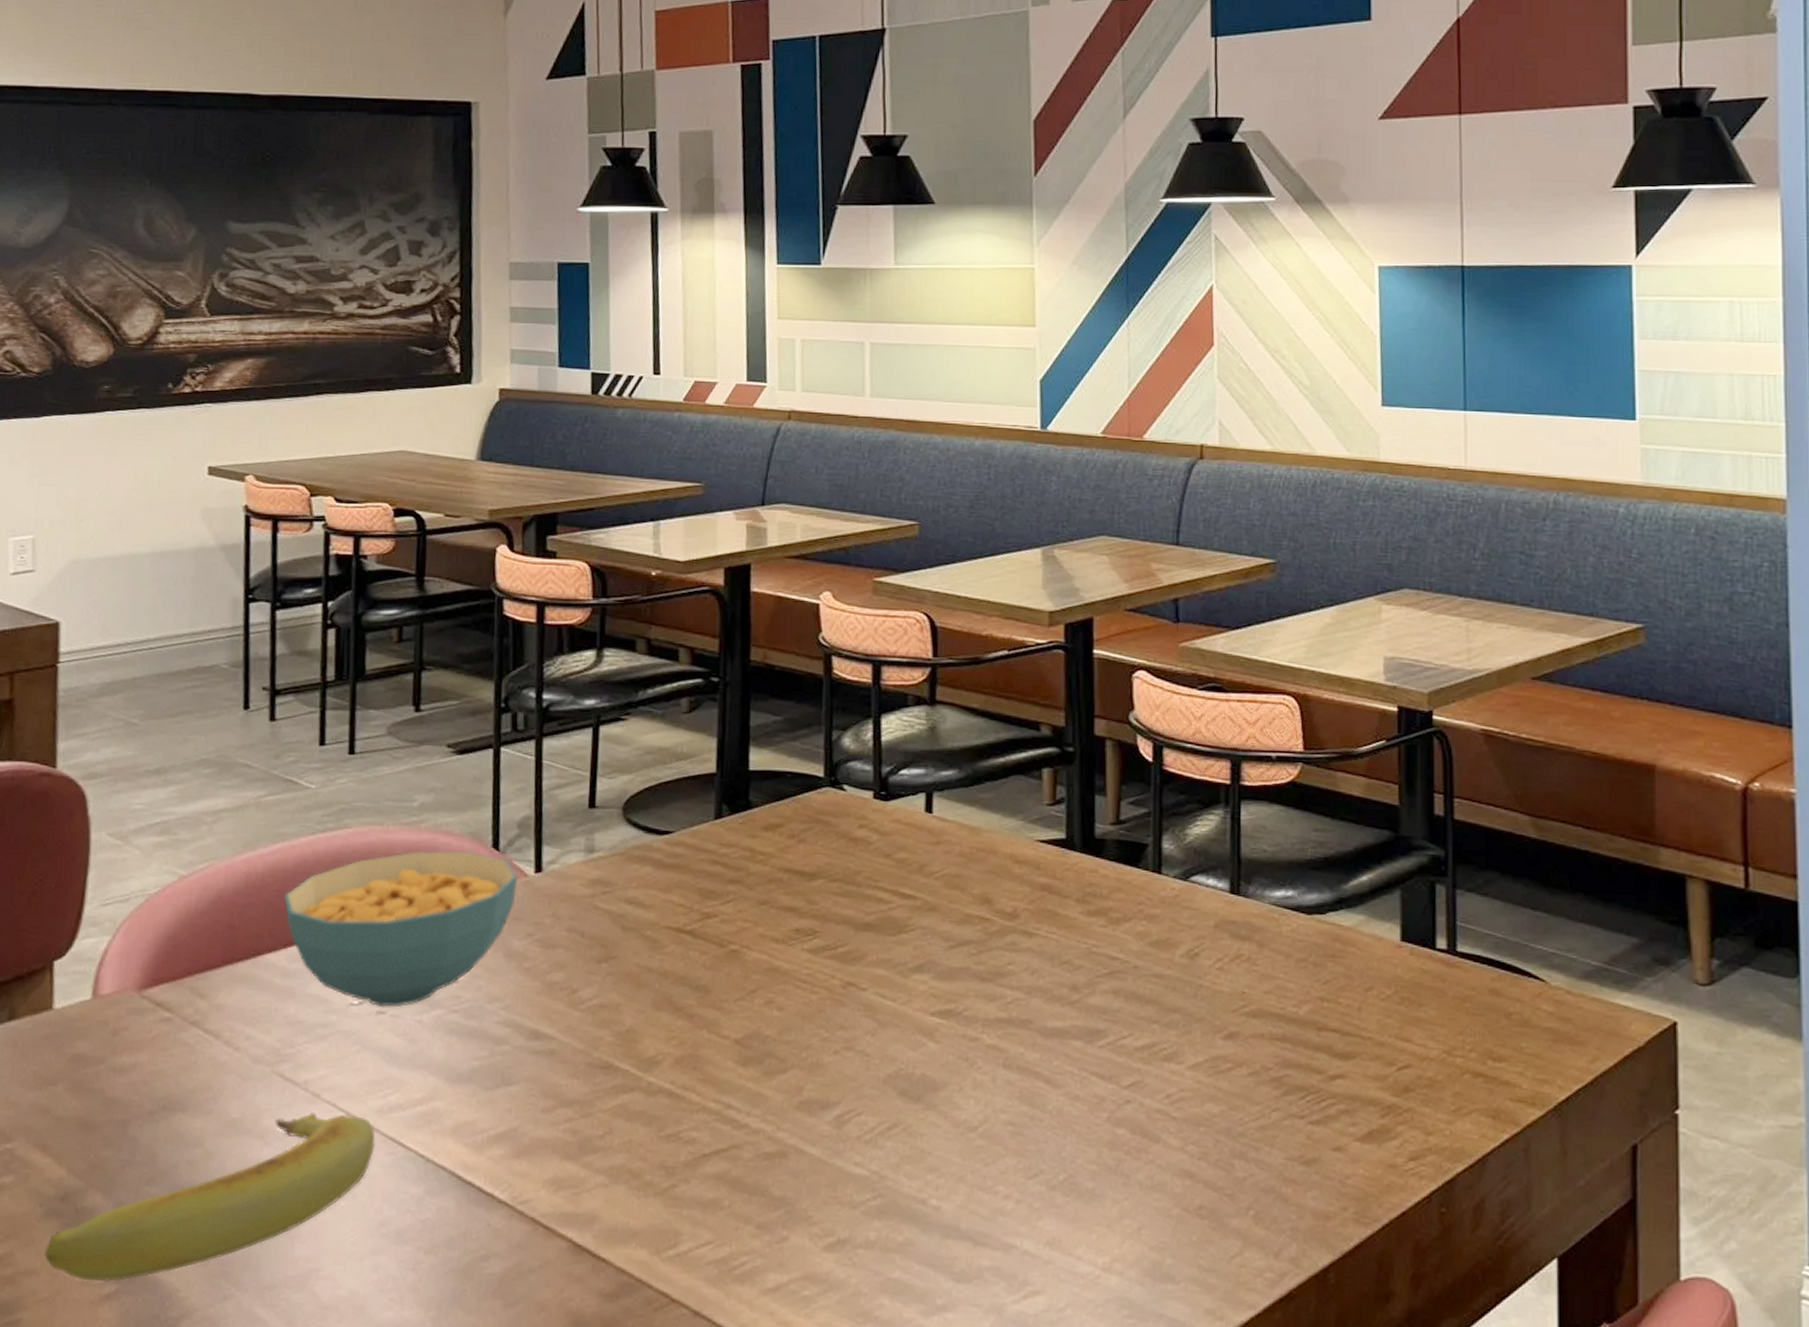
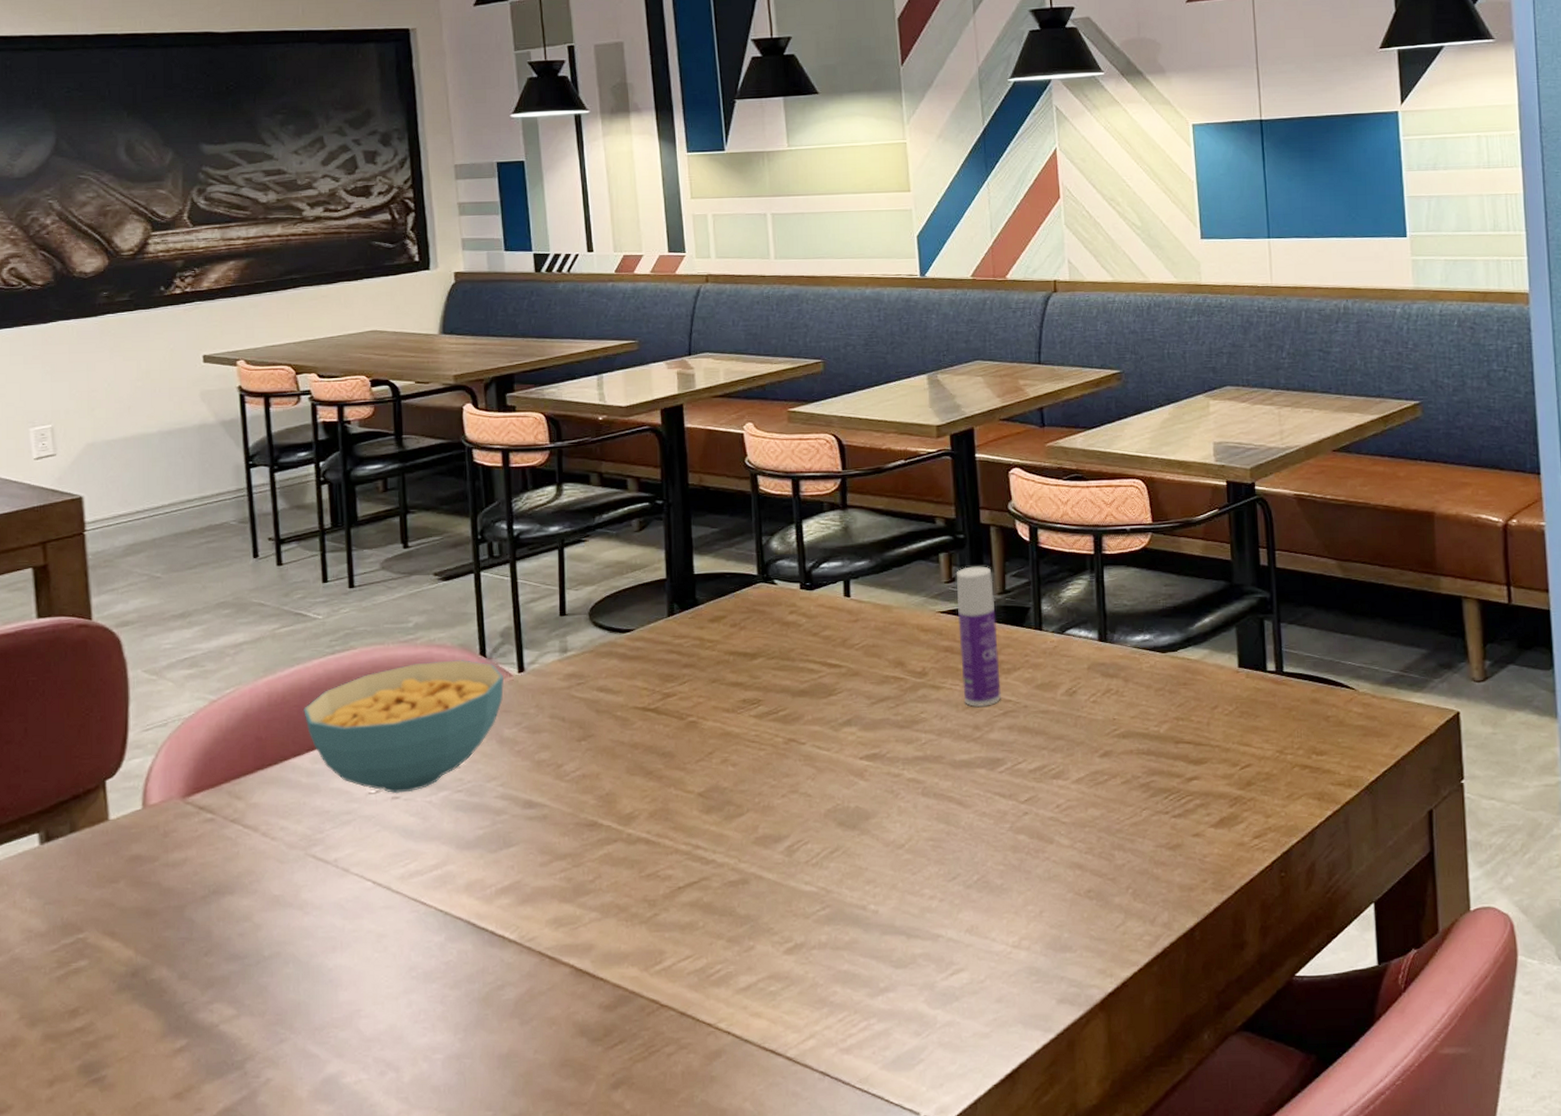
banana: present [43,1113,375,1282] -> none [120,883,400,1039]
bottle: none [1060,787,1108,963] -> present [956,566,1001,707]

